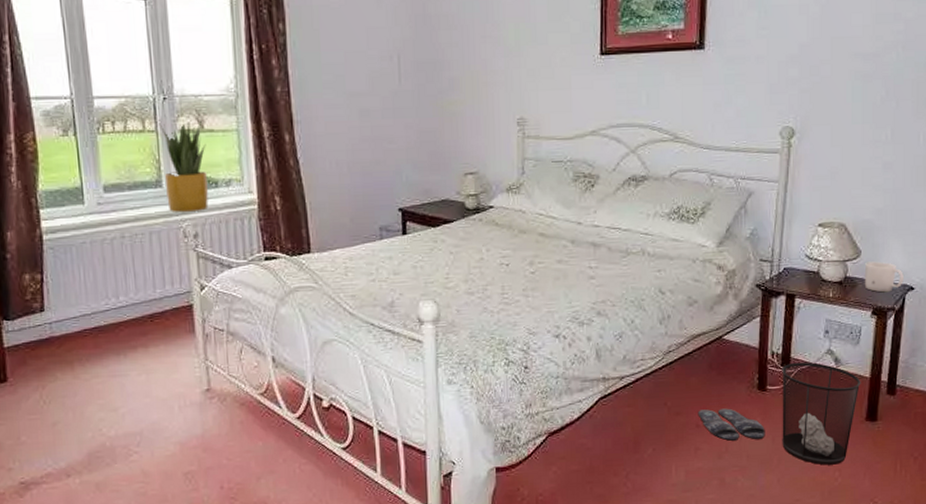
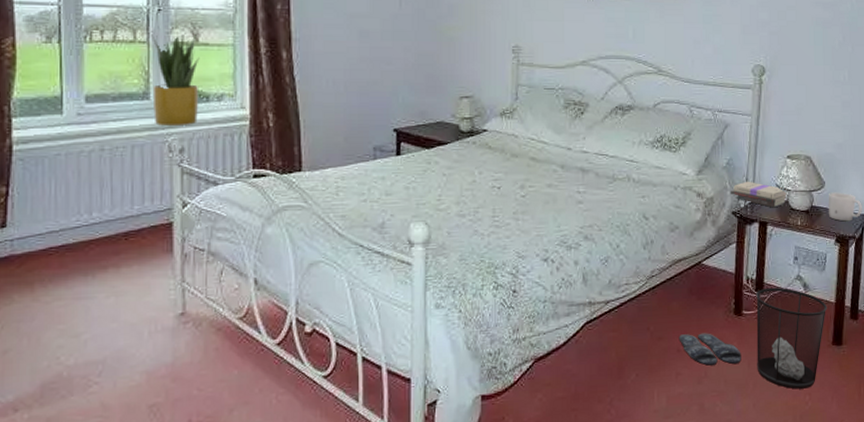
books: none [754,251,818,280] -> present [730,181,787,208]

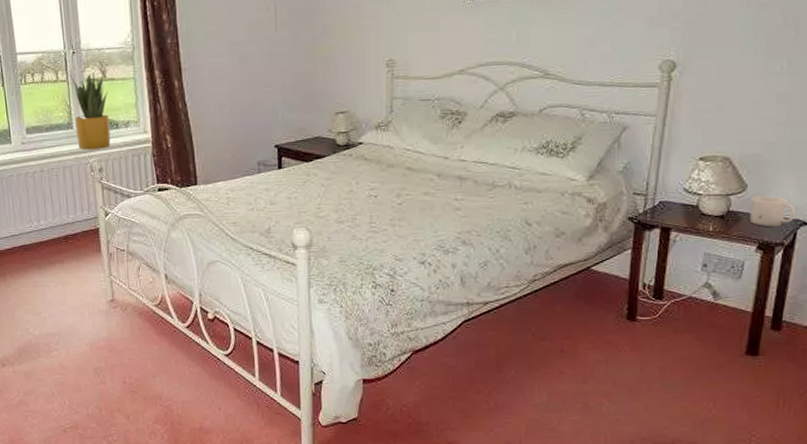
slippers: present [679,333,741,366] -> none [562,336,634,368]
books: present [730,181,787,208] -> none [626,185,697,213]
waste bin: present [756,287,827,389] -> none [651,294,742,396]

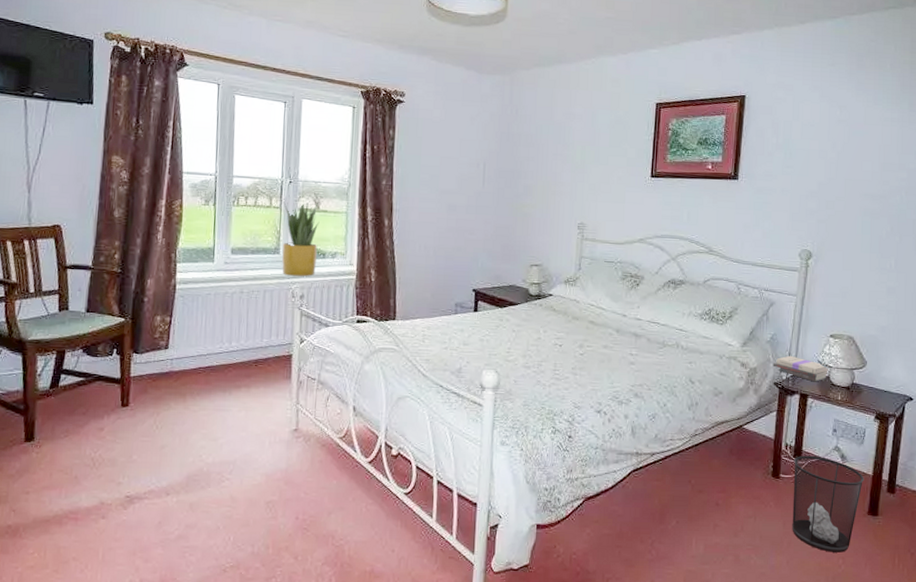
books: none [626,185,697,213] -> present [773,355,828,382]
waste bin: none [651,294,742,396] -> present [792,455,864,553]
mug: present [749,195,796,227] -> none [869,372,904,401]

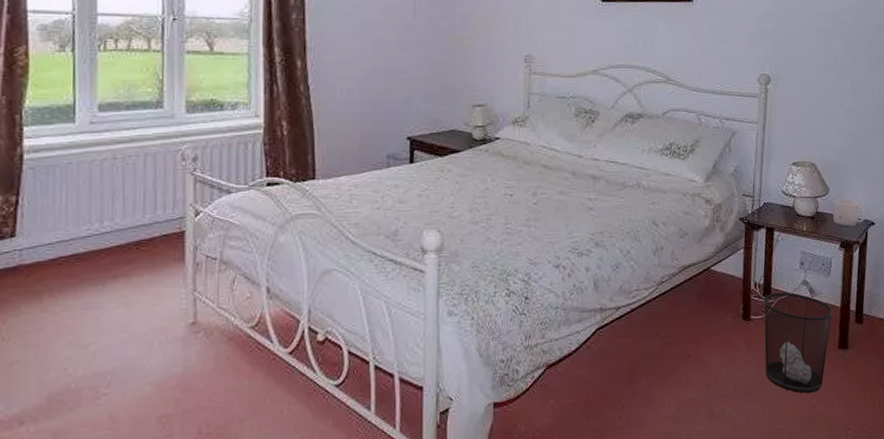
planter: present [282,200,320,277] -> none [164,41,214,135]
books: present [773,355,828,382] -> none [737,187,793,214]
mug: none [869,372,904,401] -> present [832,198,866,227]

